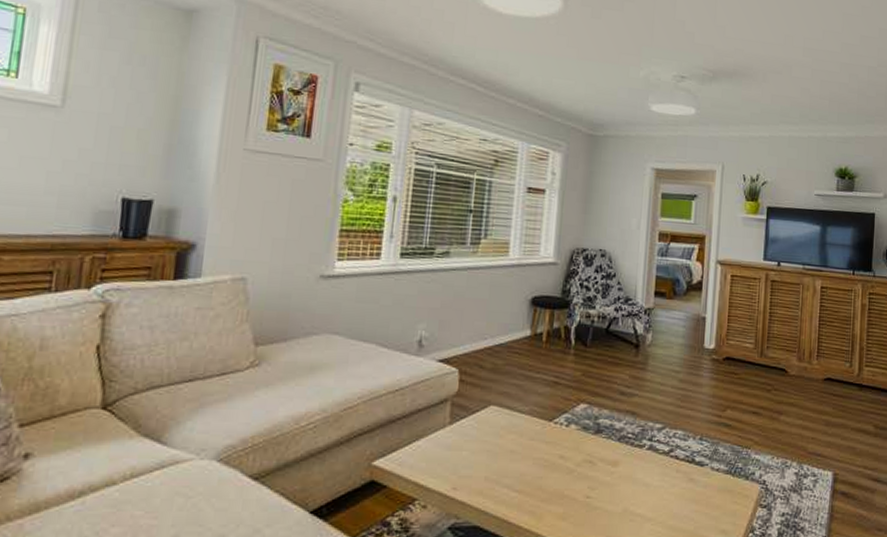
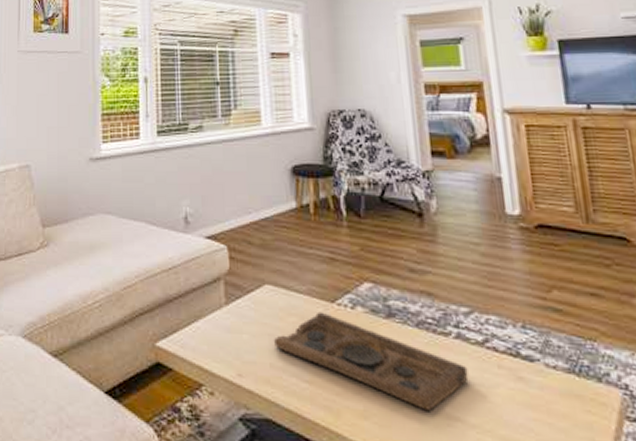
decorative tray: none [492,429,653,509] -> present [274,312,469,411]

